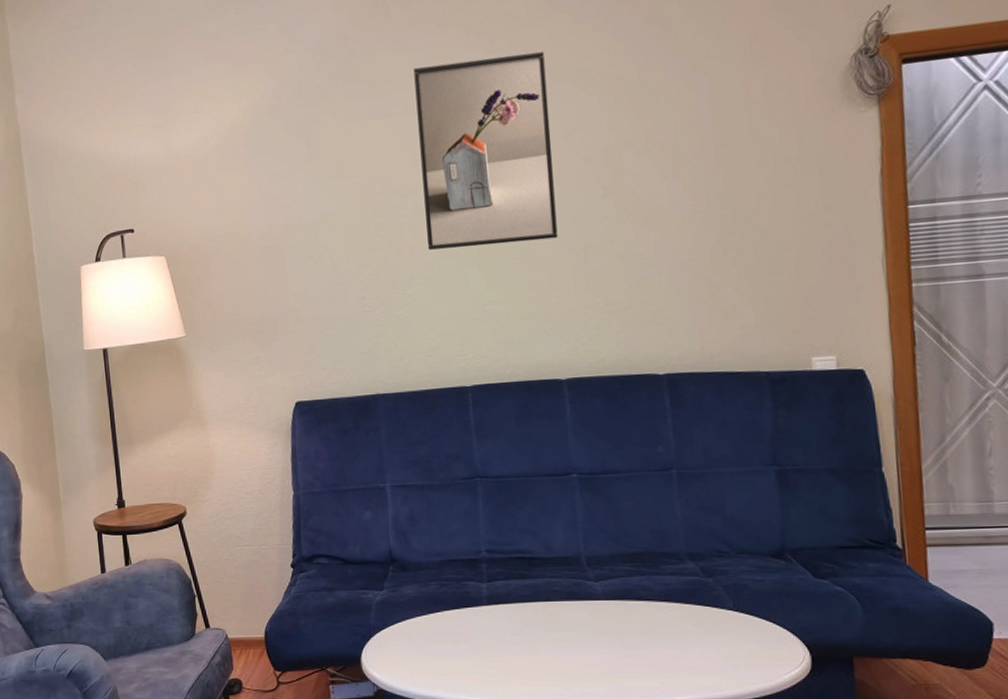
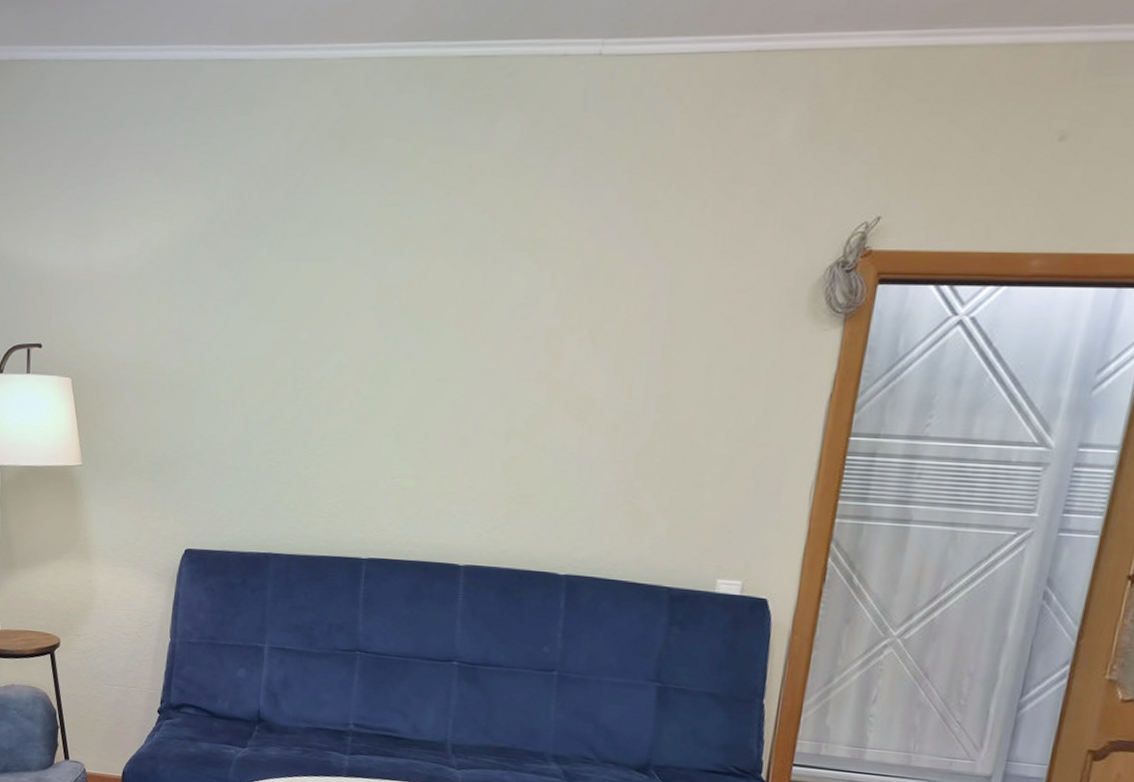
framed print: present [413,52,558,250] -> none [346,211,503,418]

